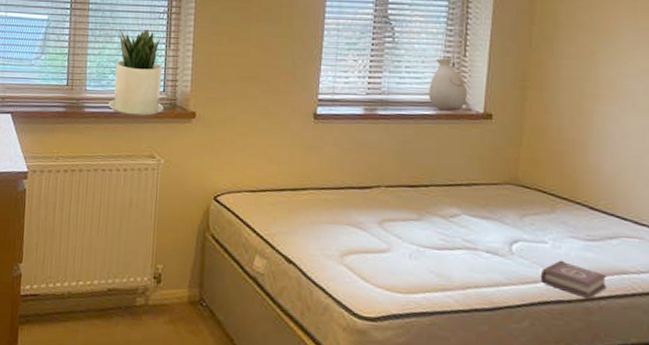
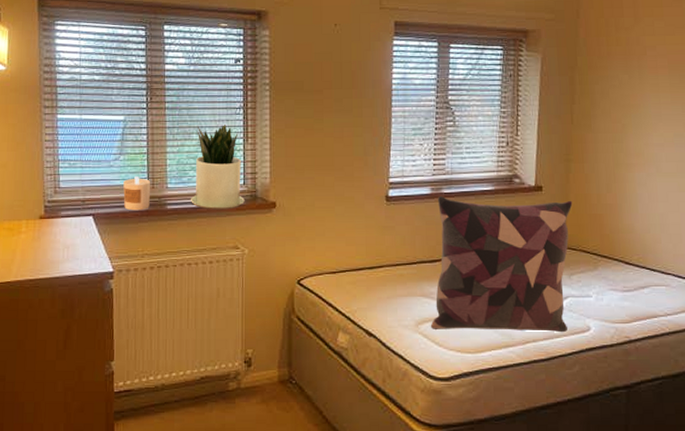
candle: none [42,77,70,112] -> present [123,176,151,211]
pillow: none [358,118,528,281] -> present [431,196,573,333]
vase: present [429,58,468,111] -> none [487,137,521,186]
book: present [540,260,608,299] -> none [587,310,642,342]

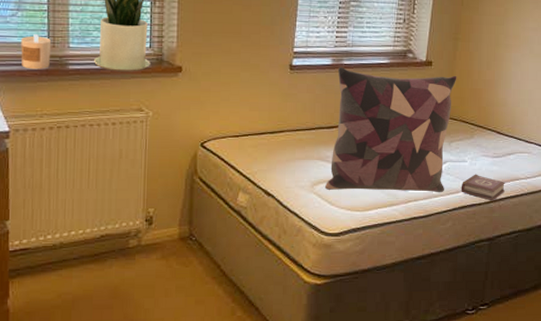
book: none [587,310,642,342] -> present [461,174,506,201]

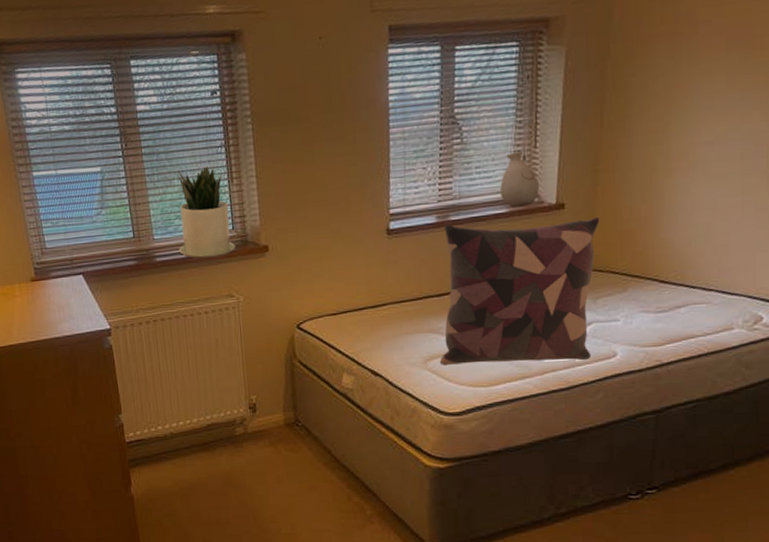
candle: present [21,34,52,70] -> none [109,230,138,266]
vase: none [384,14,415,60] -> present [500,151,540,208]
book: present [461,174,506,201] -> none [613,334,676,366]

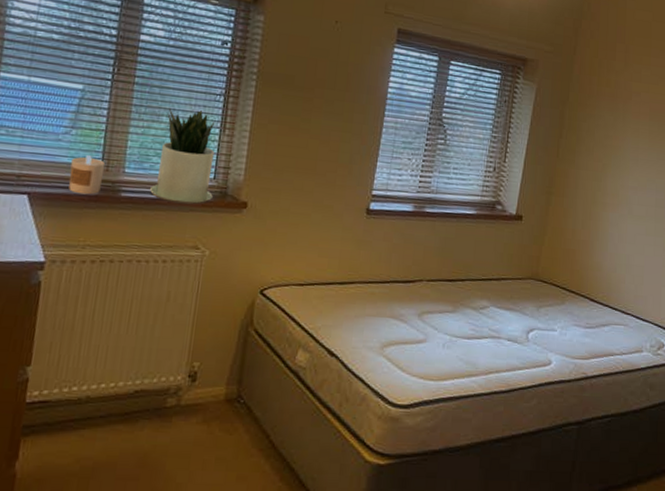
candle: none [109,230,138,266] -> present [68,155,106,195]
pillow: present [440,216,600,365] -> none [397,215,549,365]
vase: present [500,151,540,208] -> none [471,162,505,212]

